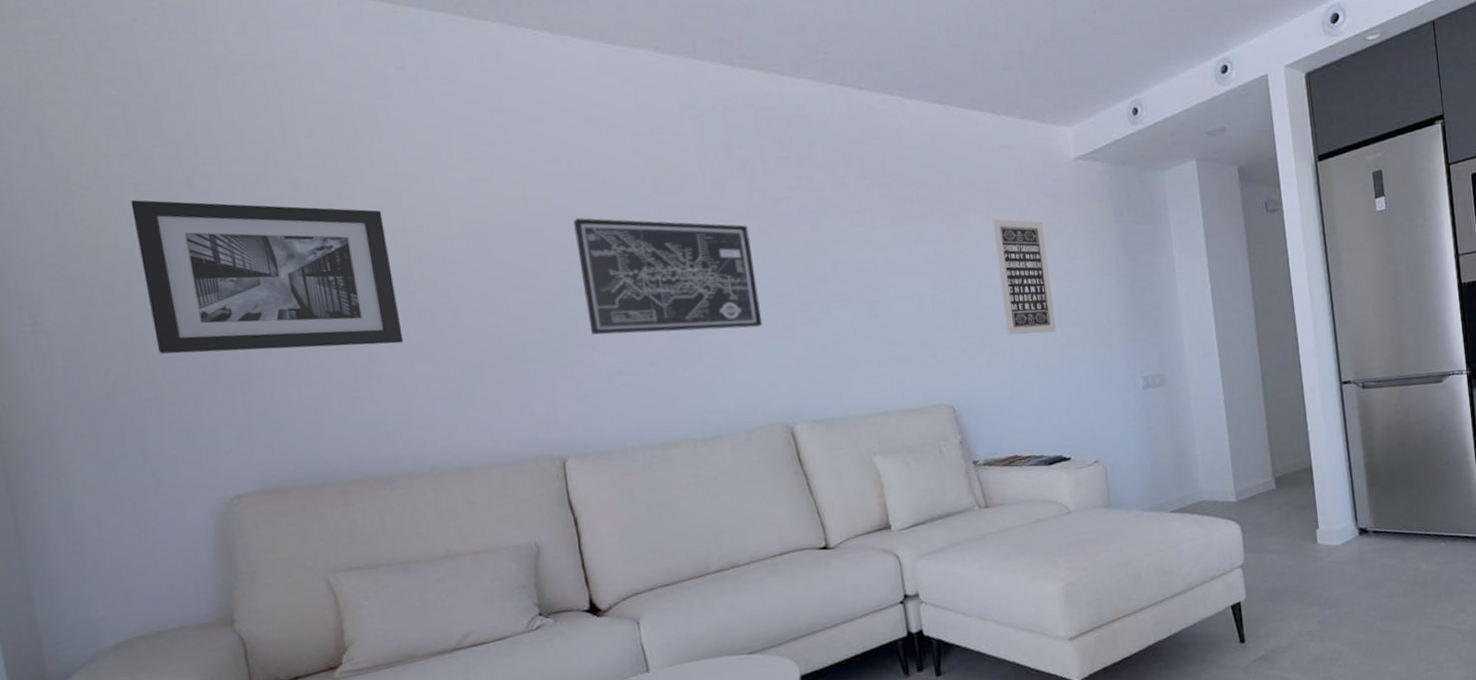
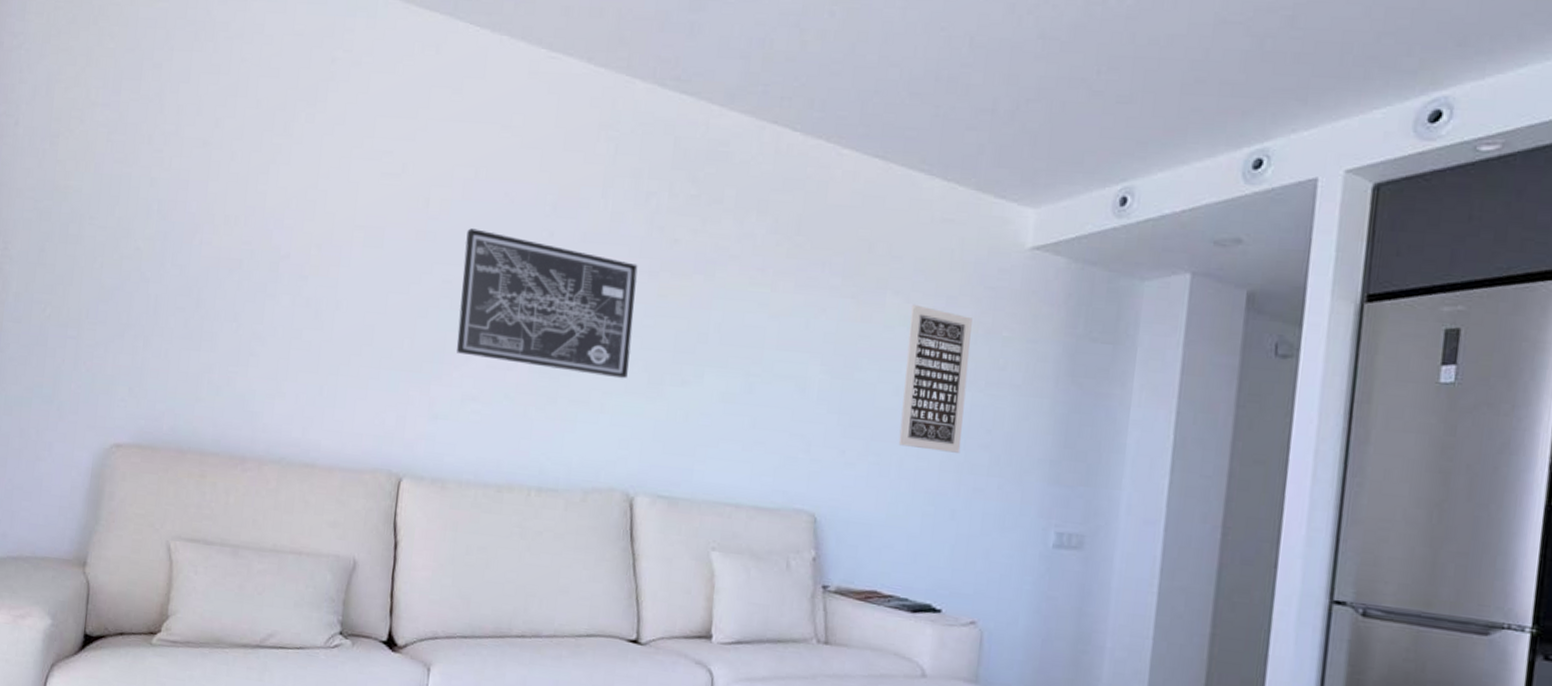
wall art: present [130,200,404,354] -> none [89,148,298,326]

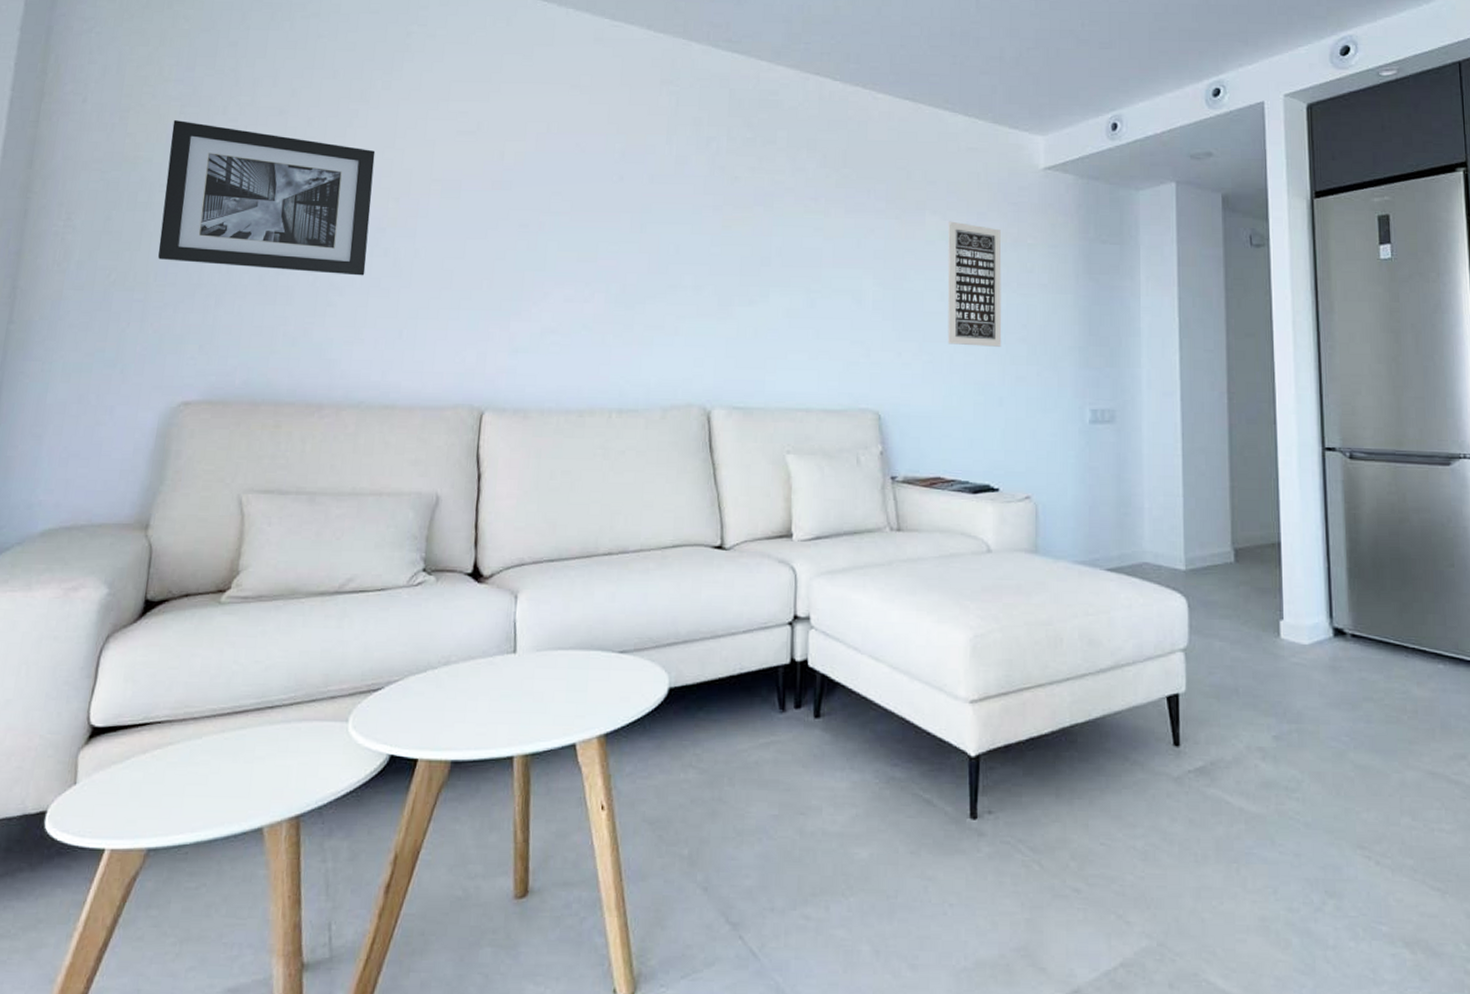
wall art: none [89,148,298,326] -> present [158,120,376,276]
wall art: present [456,228,638,379] -> none [534,176,703,303]

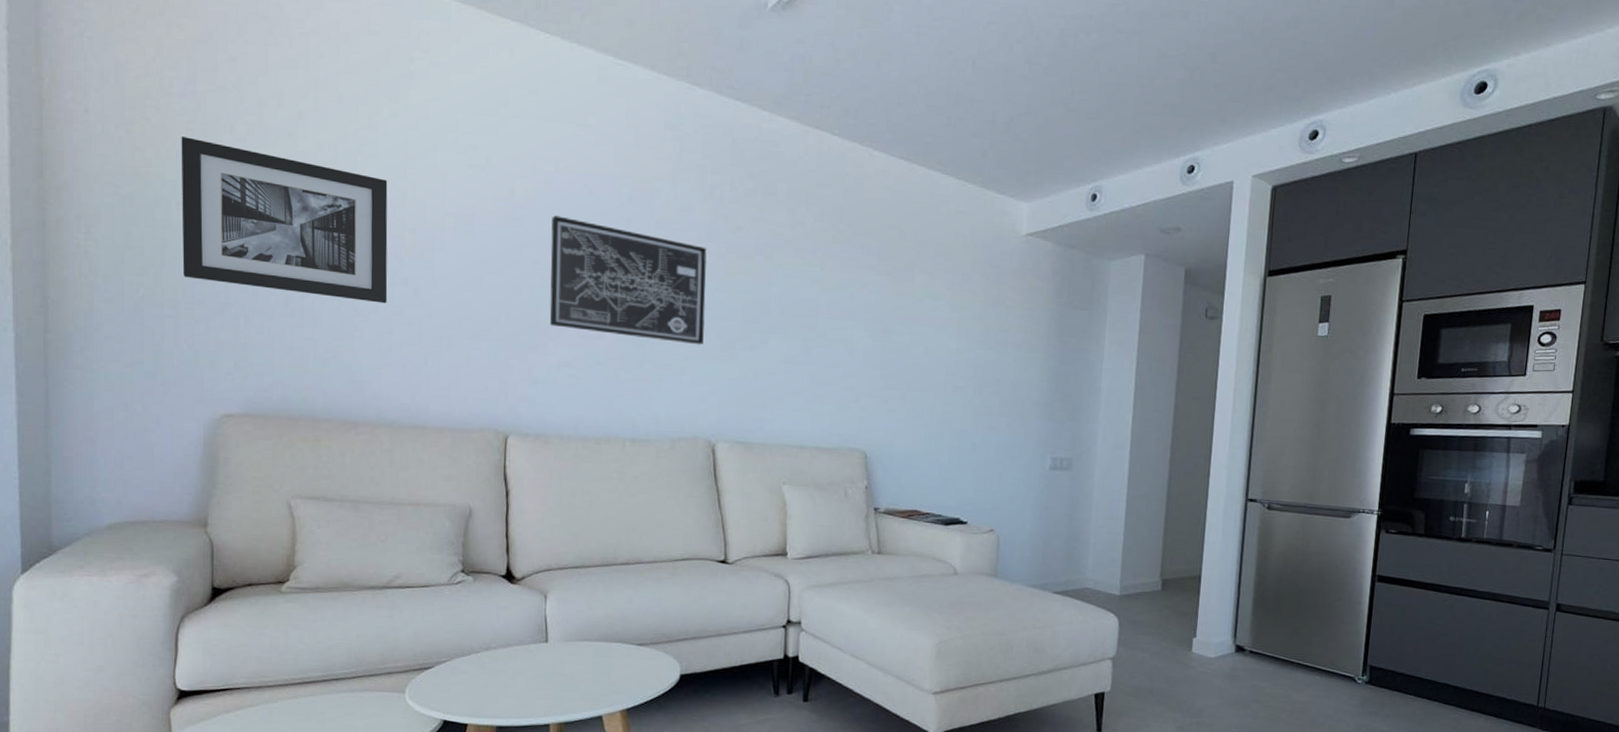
wall art: none [534,176,703,303] -> present [549,215,707,345]
wall art: present [947,221,1002,347] -> none [929,280,983,399]

